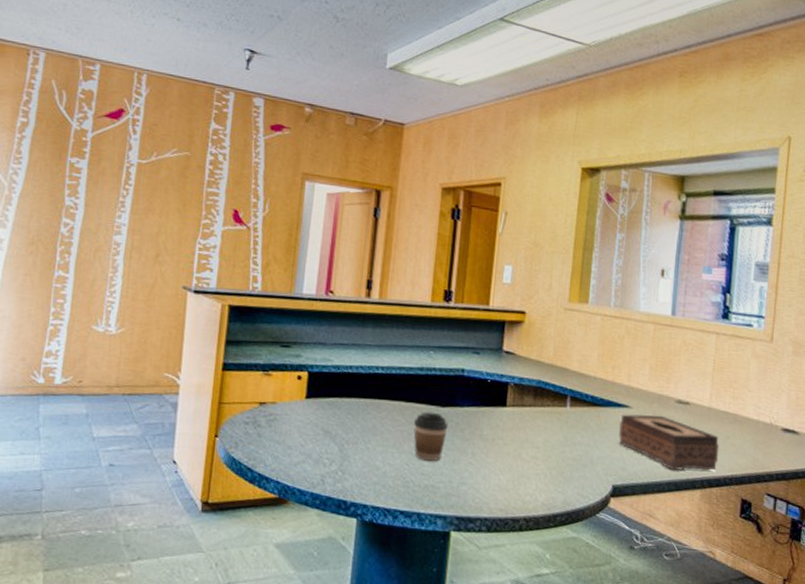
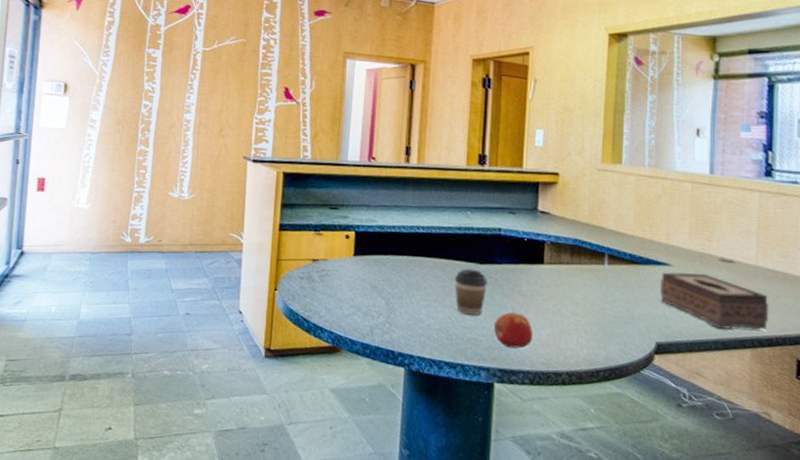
apple: none [453,457,493,495] -> present [494,312,533,349]

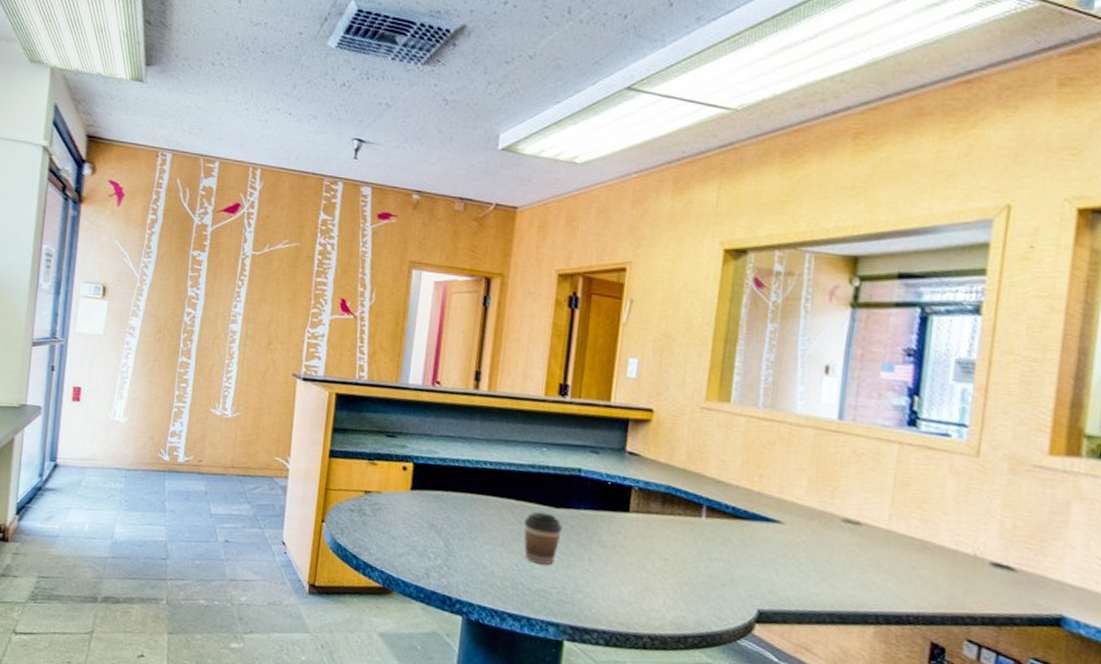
apple: present [494,312,533,349] -> none [567,564,612,605]
tissue box: present [659,272,769,330] -> none [766,530,901,605]

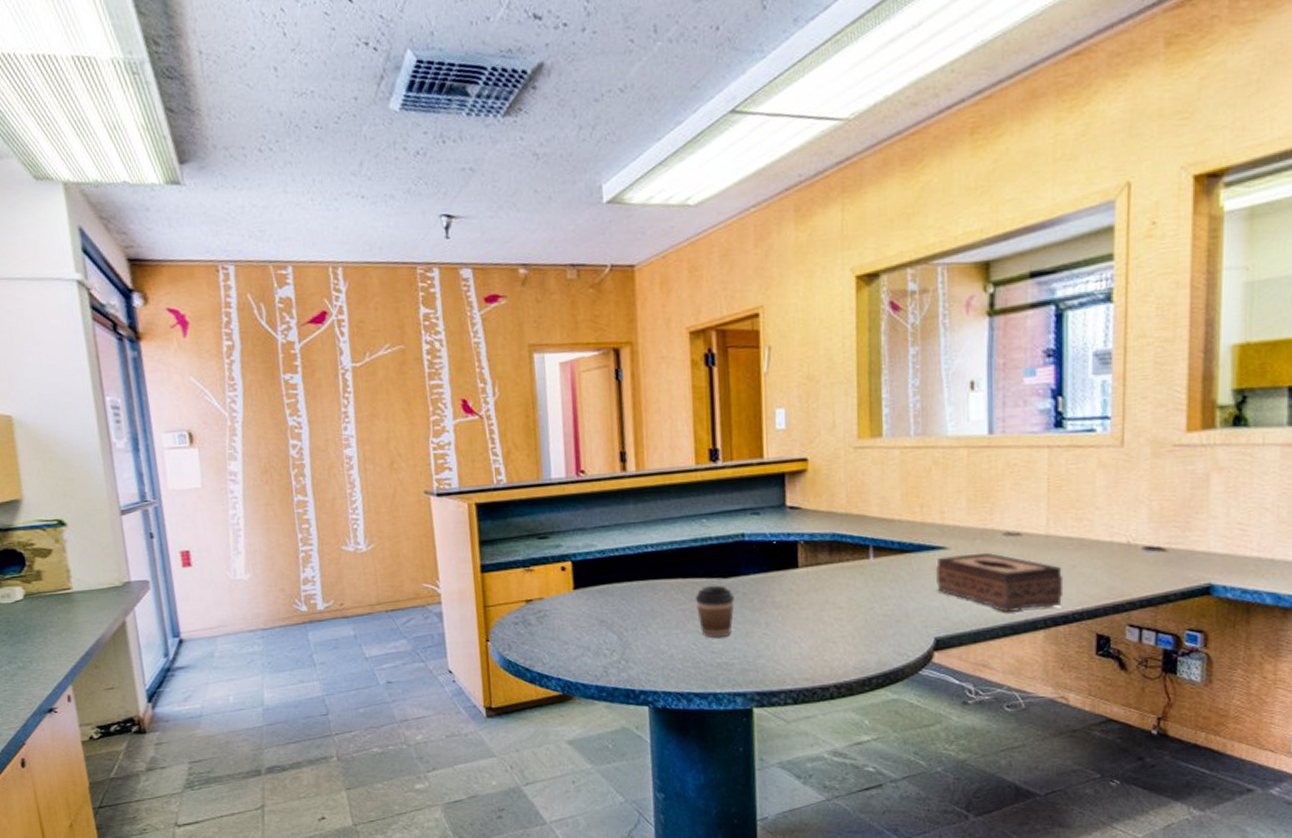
tissue box: none [766,530,901,605] -> present [935,552,1064,612]

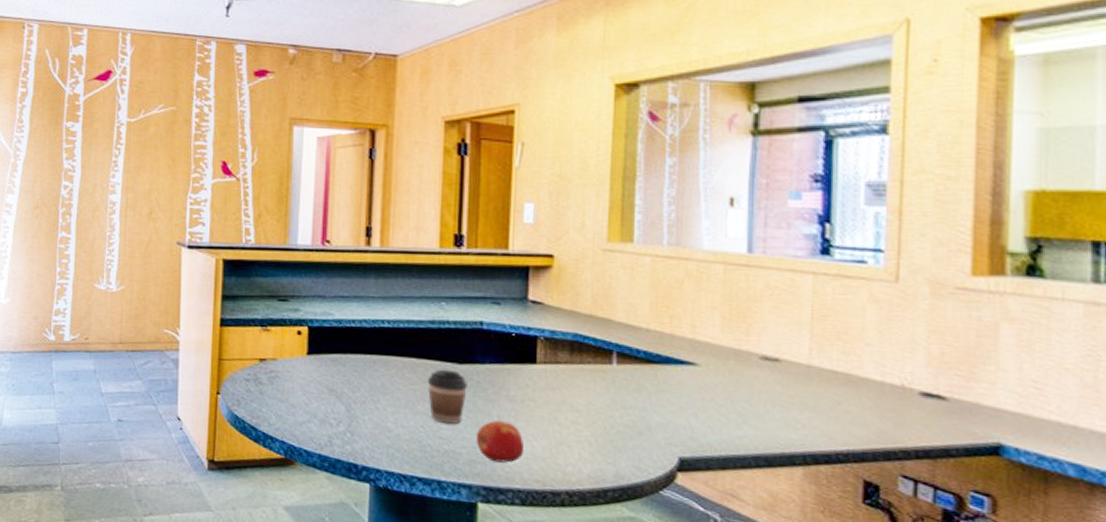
apple: none [747,627,793,667] -> present [477,421,525,463]
tissue box: present [935,552,1064,612] -> none [682,373,827,444]

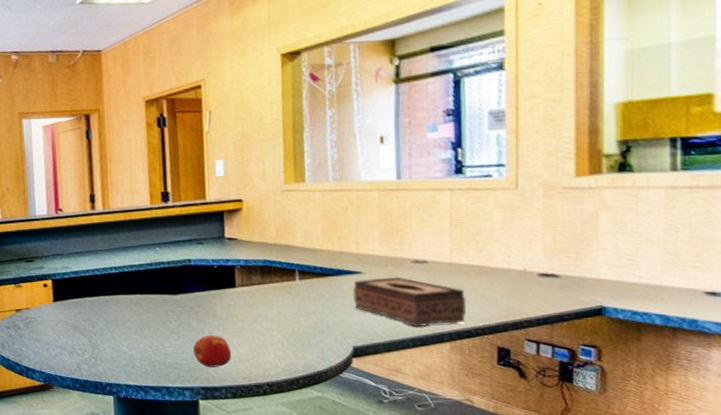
coffee cup: present [427,369,467,424] -> none [150,300,183,342]
tissue box: none [682,373,827,444] -> present [352,276,467,327]

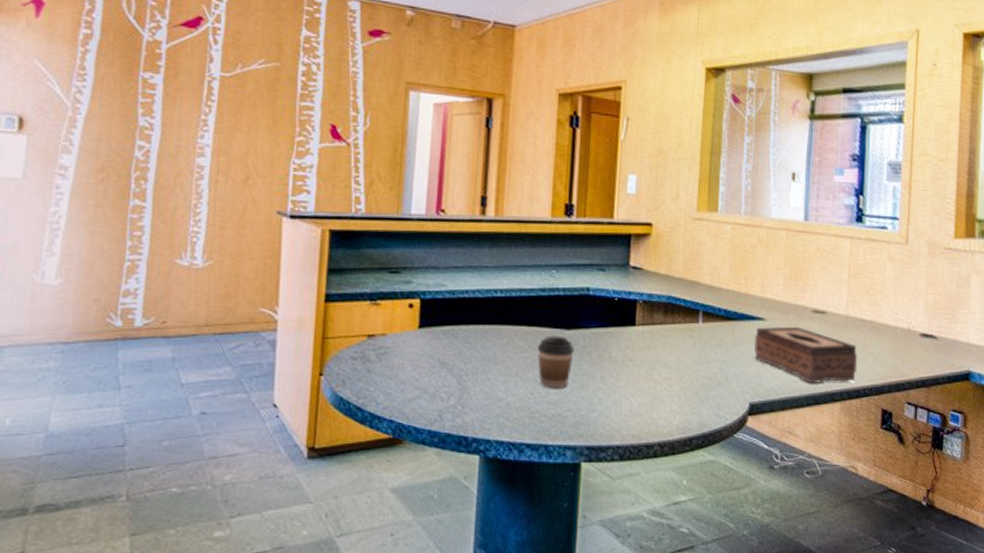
coffee cup: none [150,300,183,342] -> present [537,335,574,388]
apple: present [193,335,232,367] -> none [581,382,624,422]

